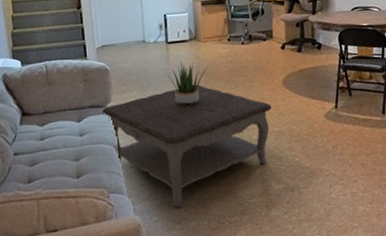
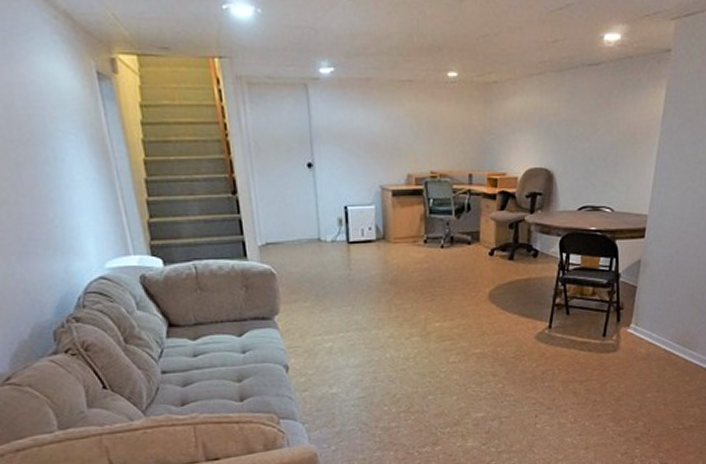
coffee table: present [101,84,272,208] -> none [267,295,474,436]
potted plant: present [166,61,208,105] -> none [347,266,399,320]

